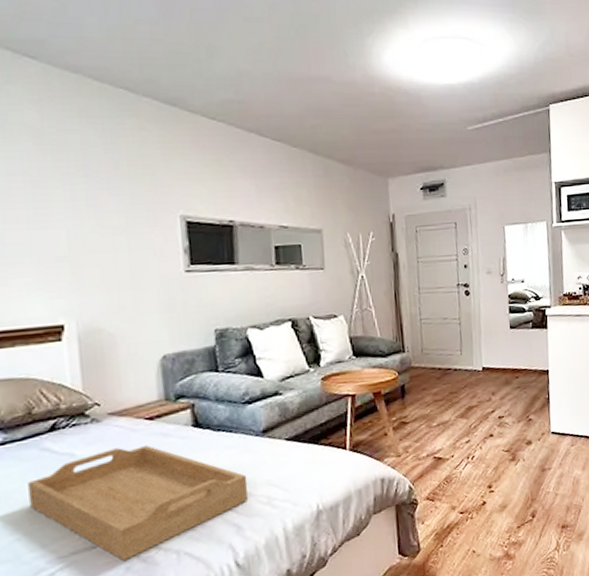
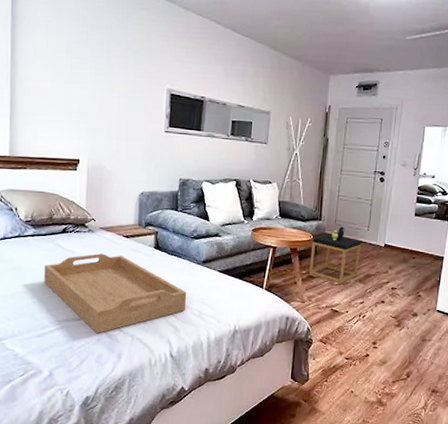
side table: none [398,355,458,424] -> present [309,226,362,283]

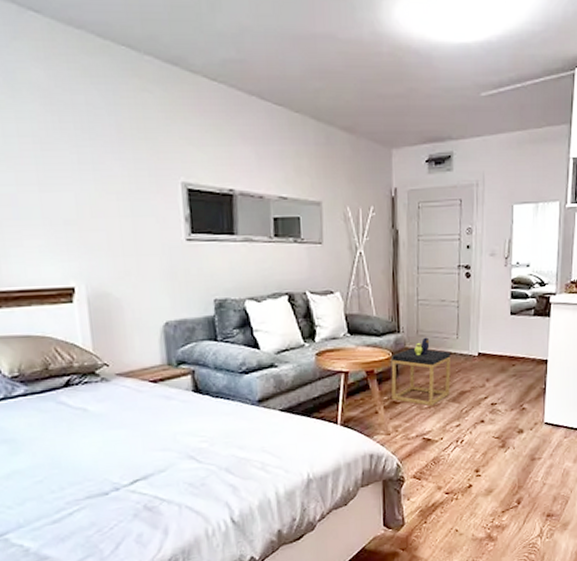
serving tray: present [44,253,187,333] -> none [47,406,244,508]

